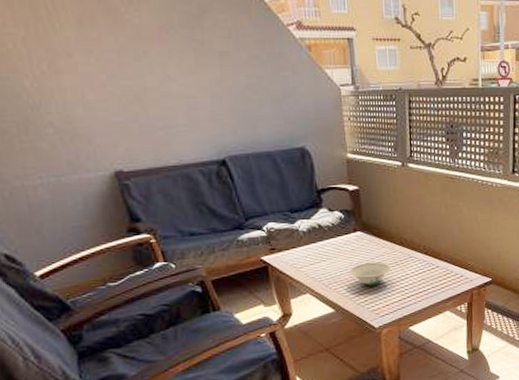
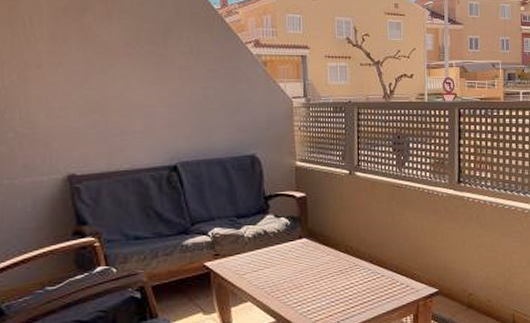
bowl: present [349,261,391,286] -> none [292,269,335,295]

